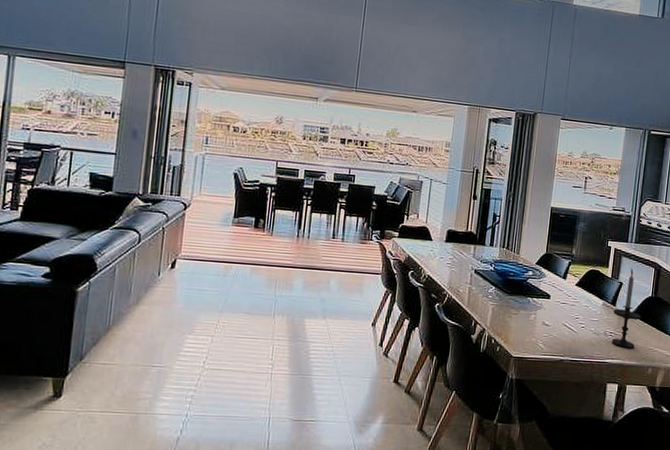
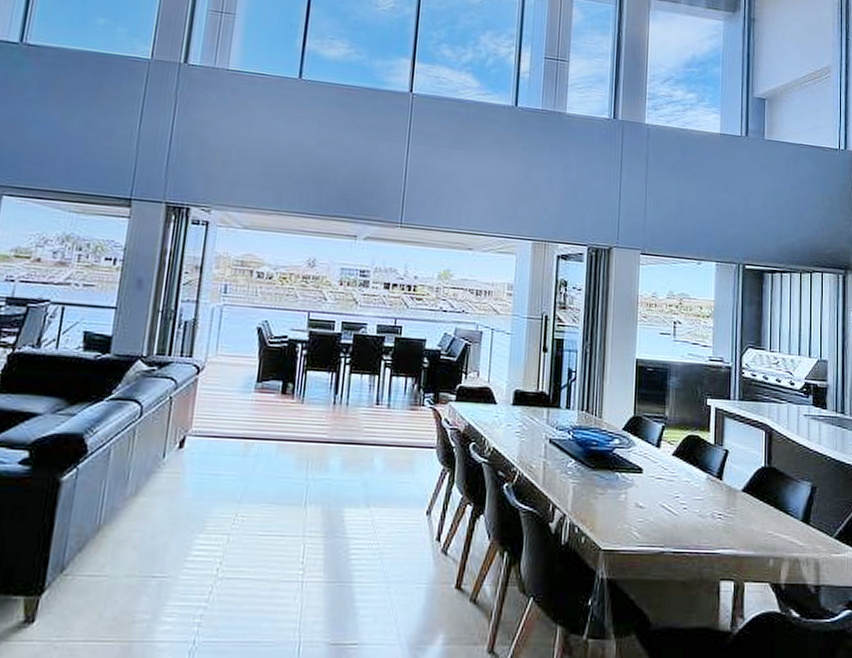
candlestick: present [611,268,641,350] -> none [720,431,755,536]

